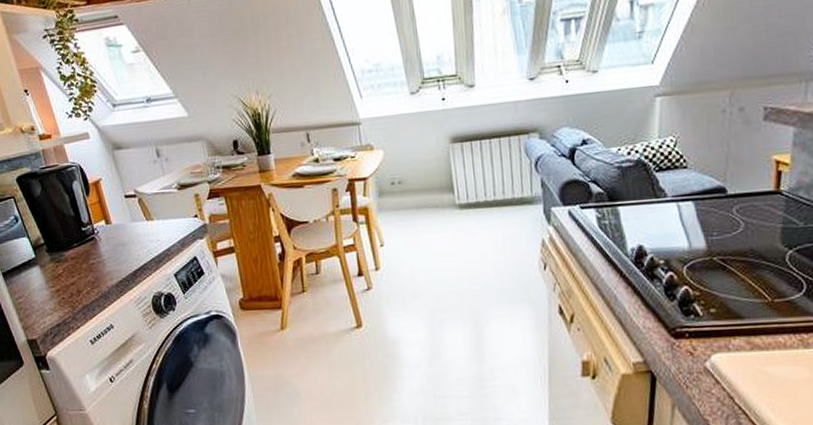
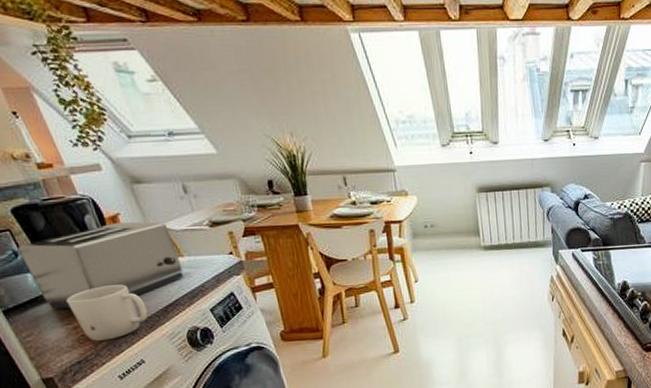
toaster: none [18,186,152,273] -> present [17,221,184,310]
mug: none [52,248,119,304] -> present [66,284,148,341]

